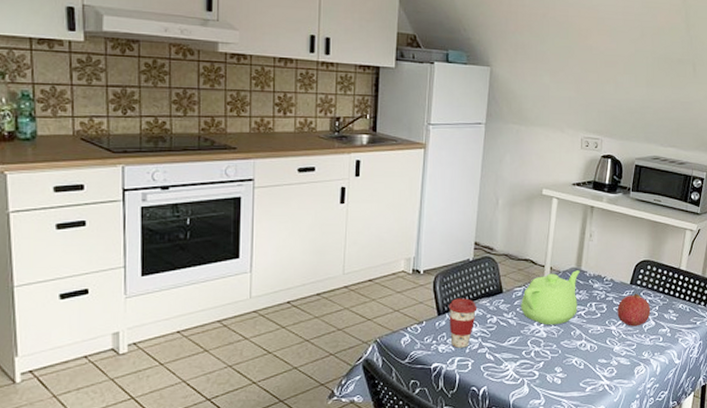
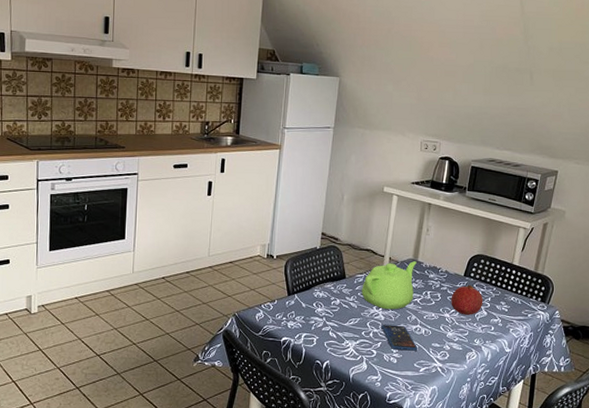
coffee cup: present [449,298,478,348] -> none [297,281,323,325]
smartphone: none [543,341,584,369] -> present [381,325,418,351]

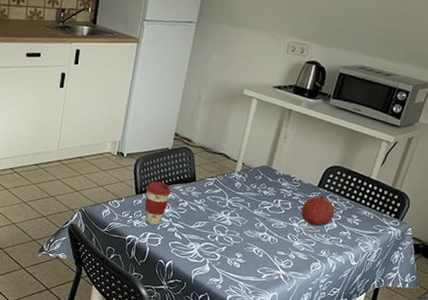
coffee cup: none [297,281,323,325] -> present [145,181,172,225]
teapot: present [362,261,417,310] -> none [211,168,270,216]
smartphone: present [381,325,418,351] -> none [227,229,263,258]

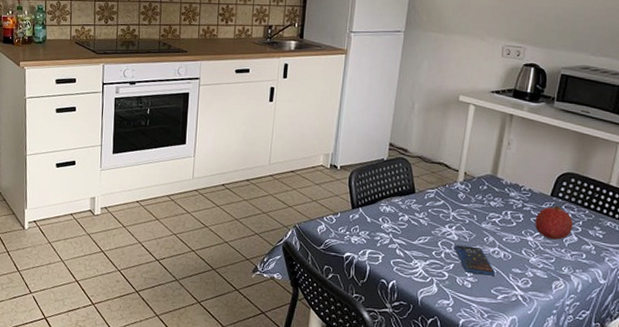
coffee cup: present [145,181,172,225] -> none [362,194,390,242]
smartphone: none [227,229,263,258] -> present [454,245,496,276]

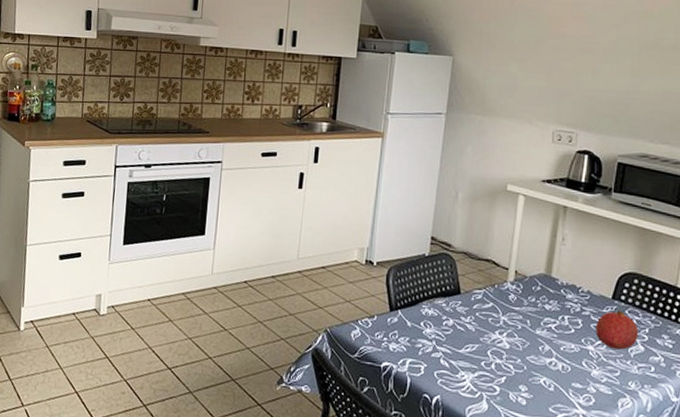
smartphone: present [454,245,496,276] -> none [506,354,554,391]

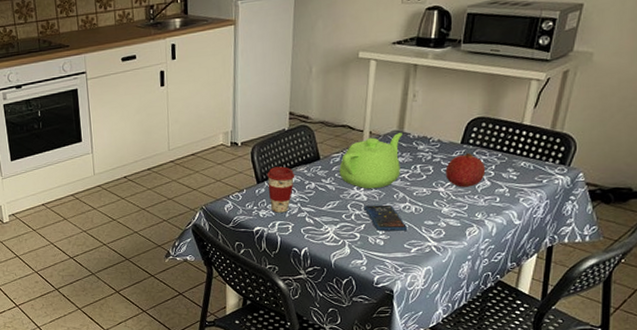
coffee cup: none [401,295,432,350] -> present [267,166,295,213]
teapot: none [480,277,550,337] -> present [339,133,402,189]
smartphone: none [506,354,554,391] -> present [364,204,408,231]

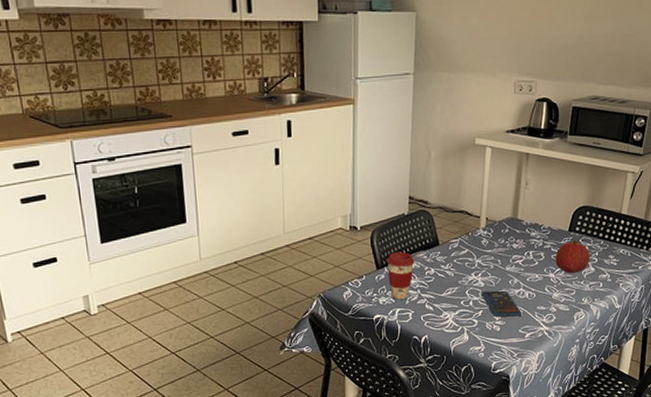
teapot: present [339,133,402,189] -> none [457,219,516,275]

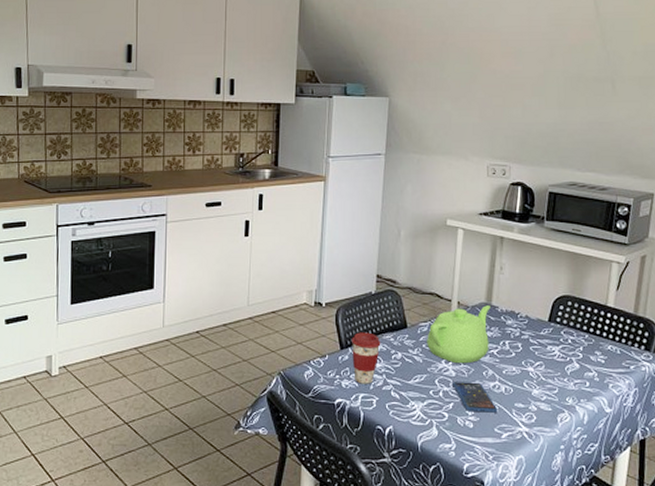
teapot: none [457,219,516,275] -> present [427,305,491,364]
fruit: present [555,240,590,274] -> none [534,331,574,369]

